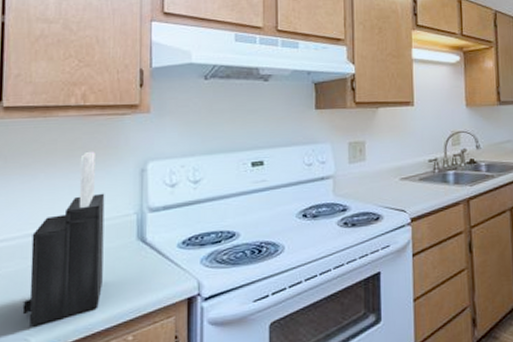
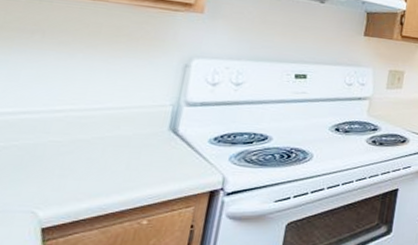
knife block: present [22,151,105,327] -> none [34,39,144,200]

